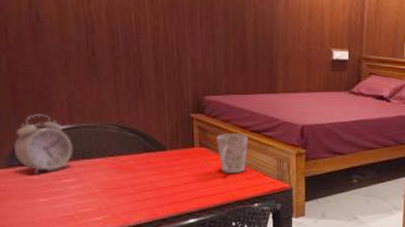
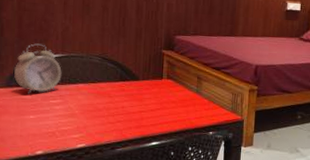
mug: present [216,132,249,173] -> none [182,68,210,104]

